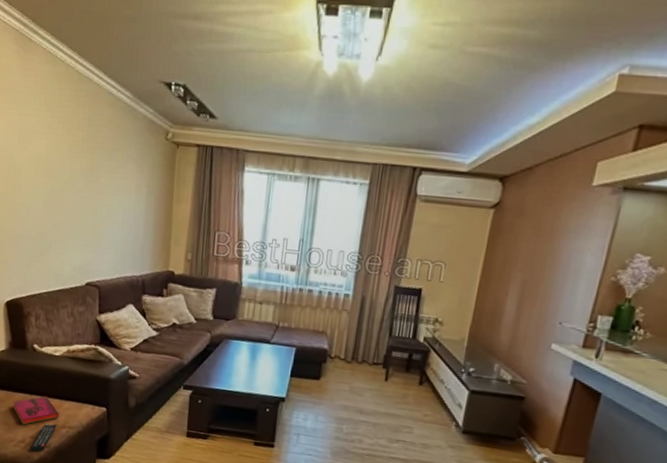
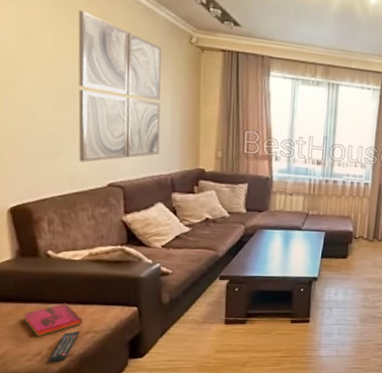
wall art: none [63,112,139,261] -> present [78,10,162,162]

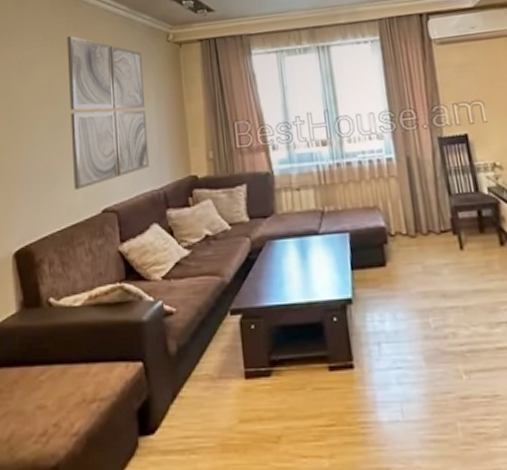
hardback book: present [24,302,82,337] -> none [29,362,86,410]
remote control: present [49,330,80,363] -> none [55,399,85,446]

